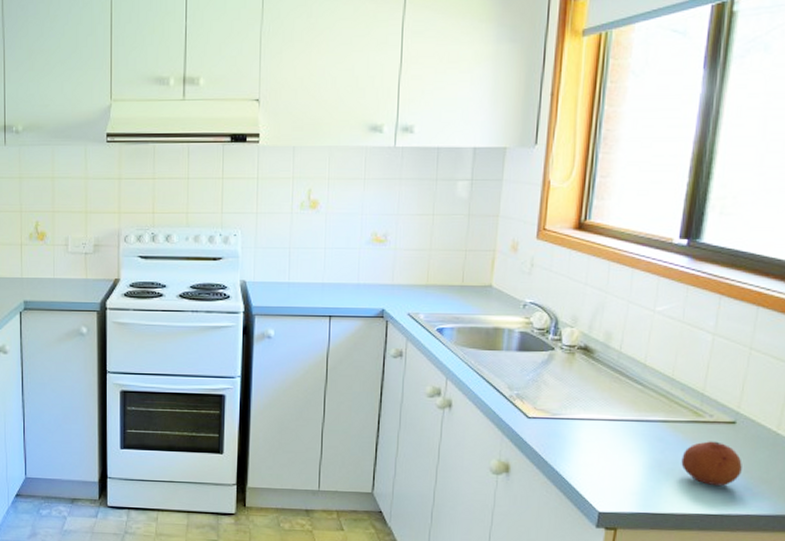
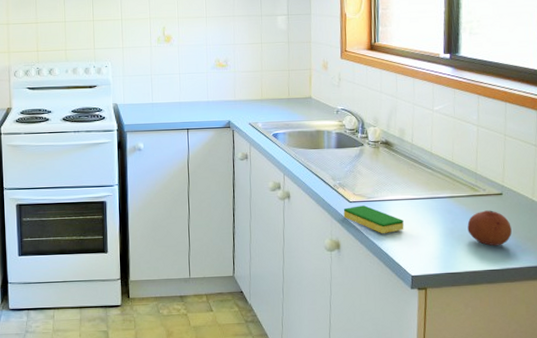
dish sponge: none [518,423,597,459] -> present [343,205,404,233]

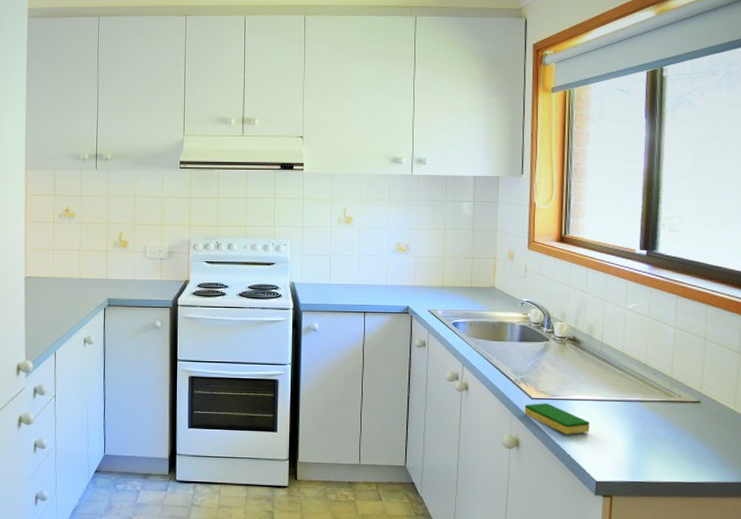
fruit: present [467,210,512,247] -> none [660,418,709,458]

